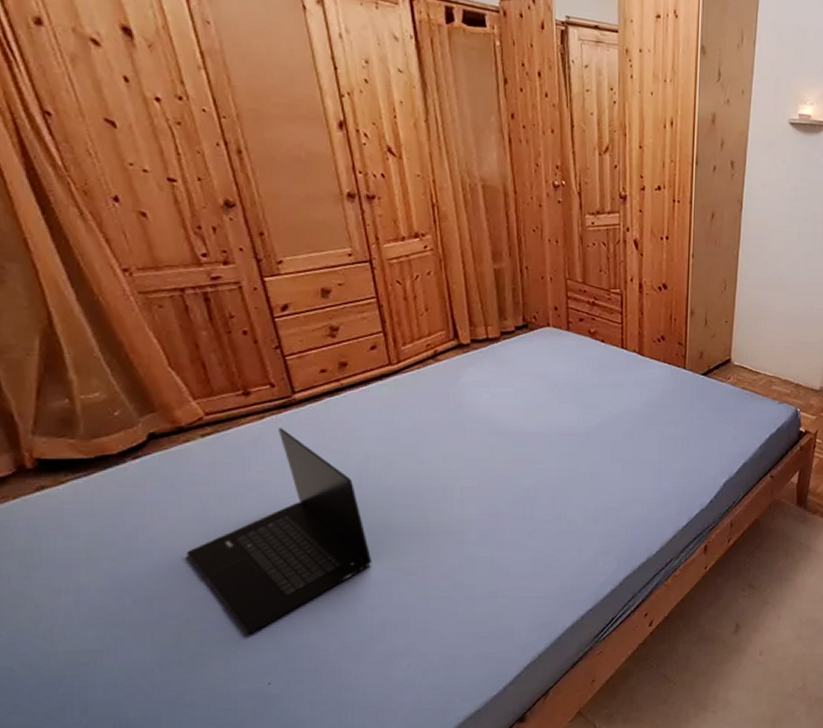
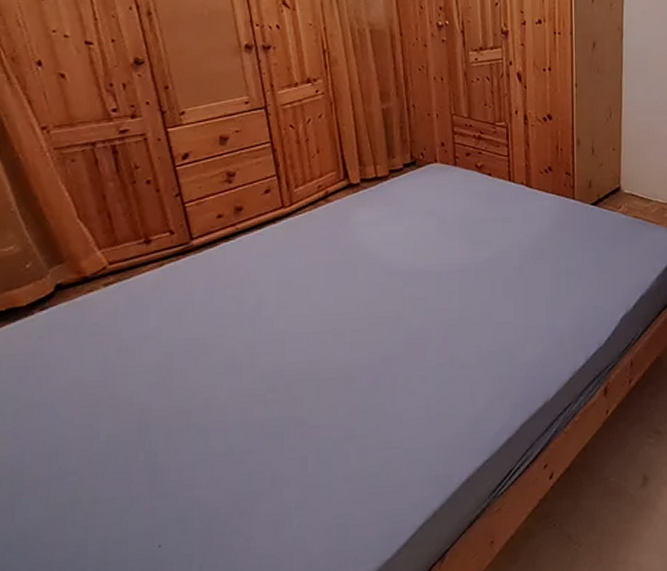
laptop: present [187,428,372,635] -> none [86,275,264,492]

